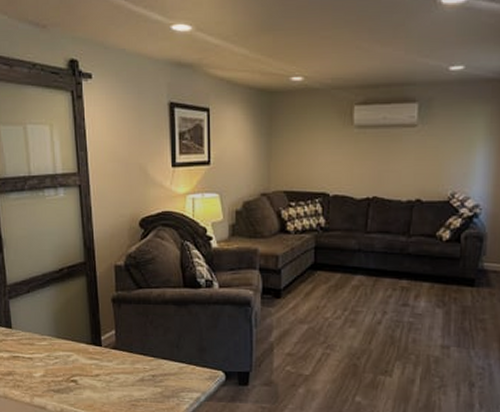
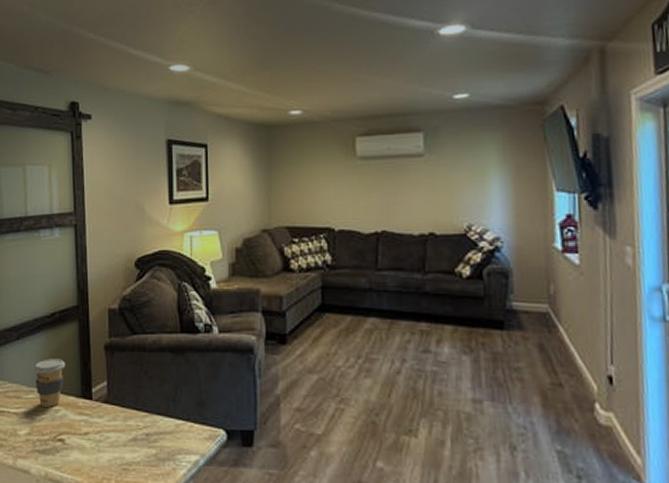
coffee cup: none [44,310,76,353] -> present [33,358,66,407]

